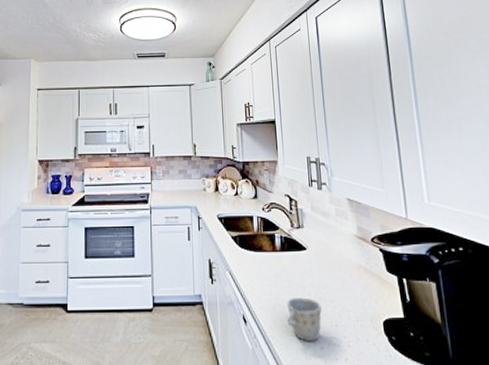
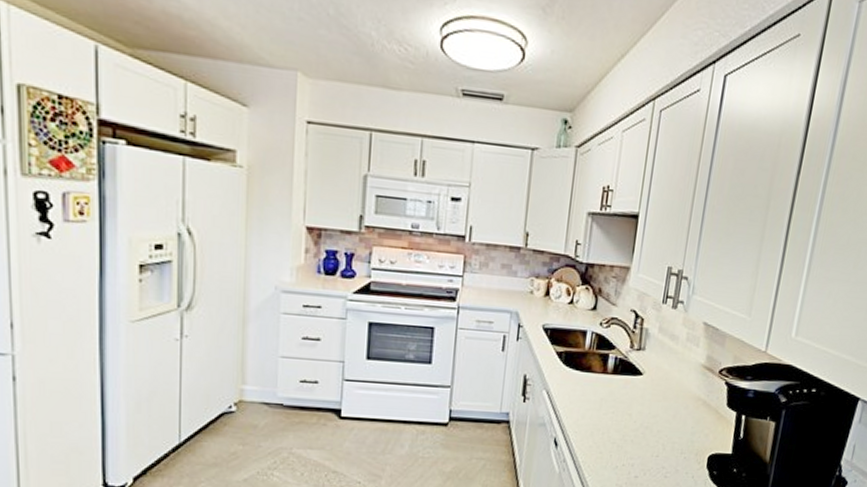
mug: present [287,297,322,342] -> none [603,424,645,470]

